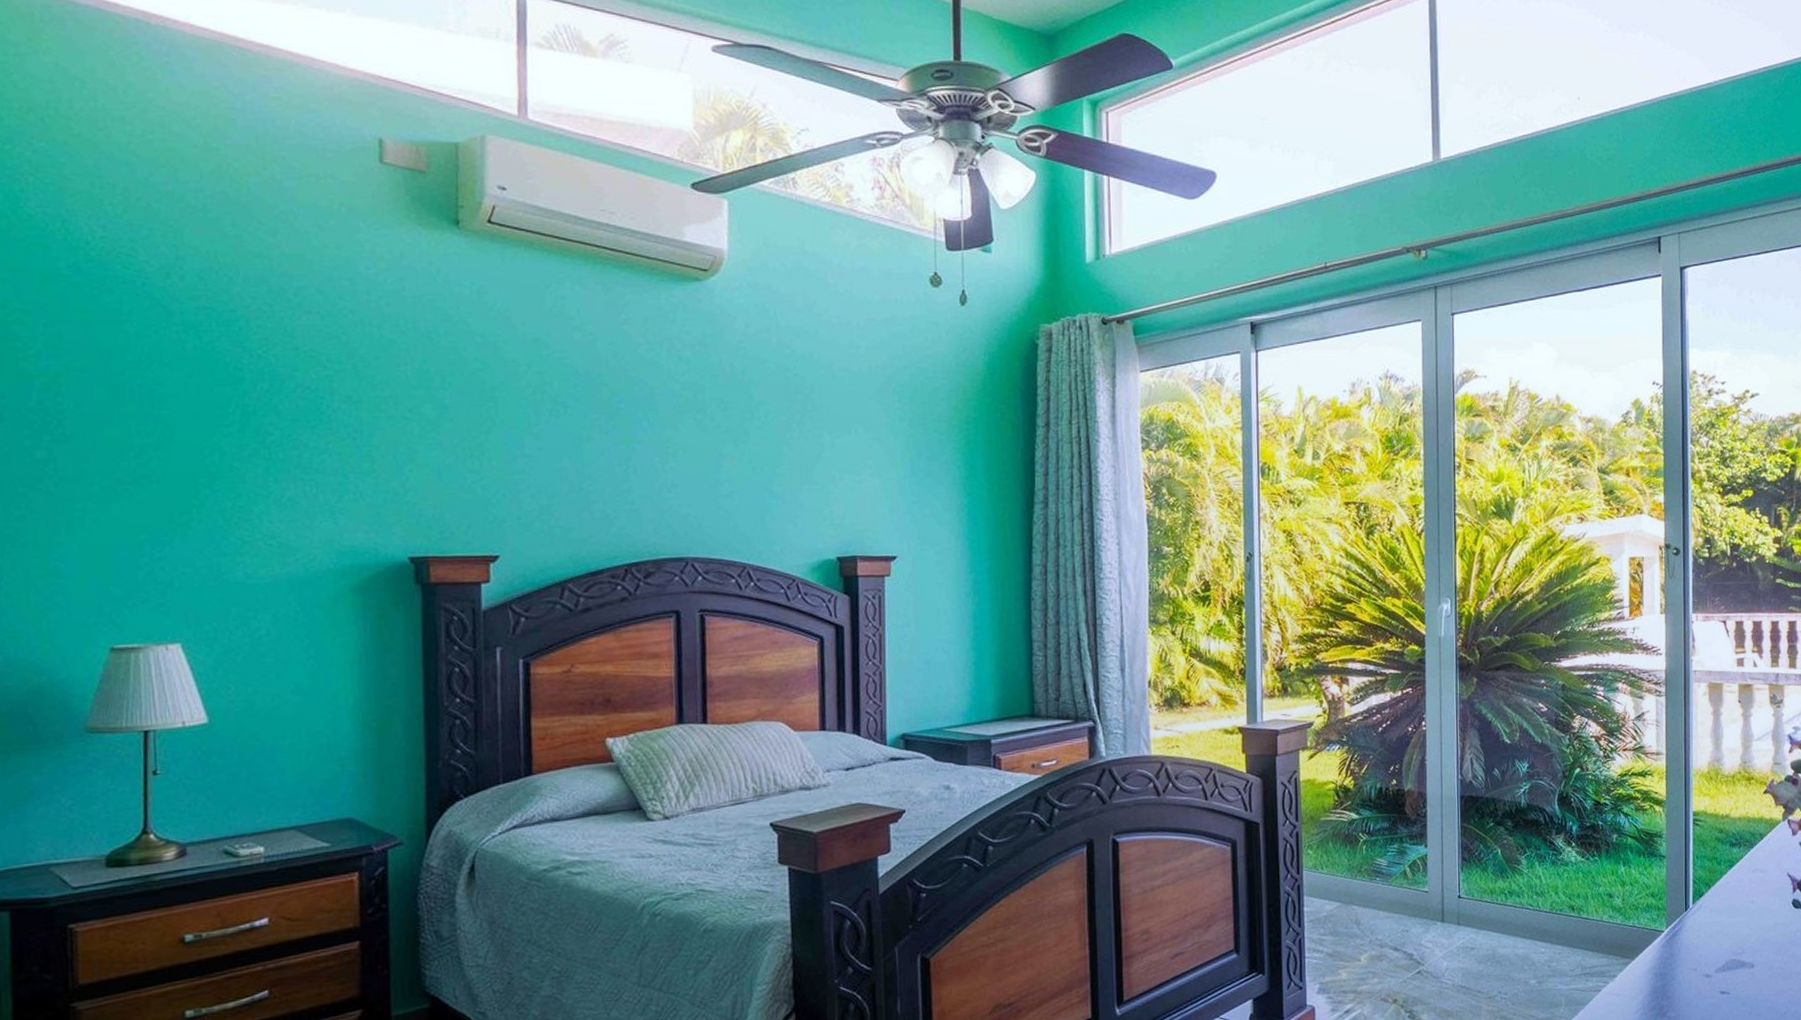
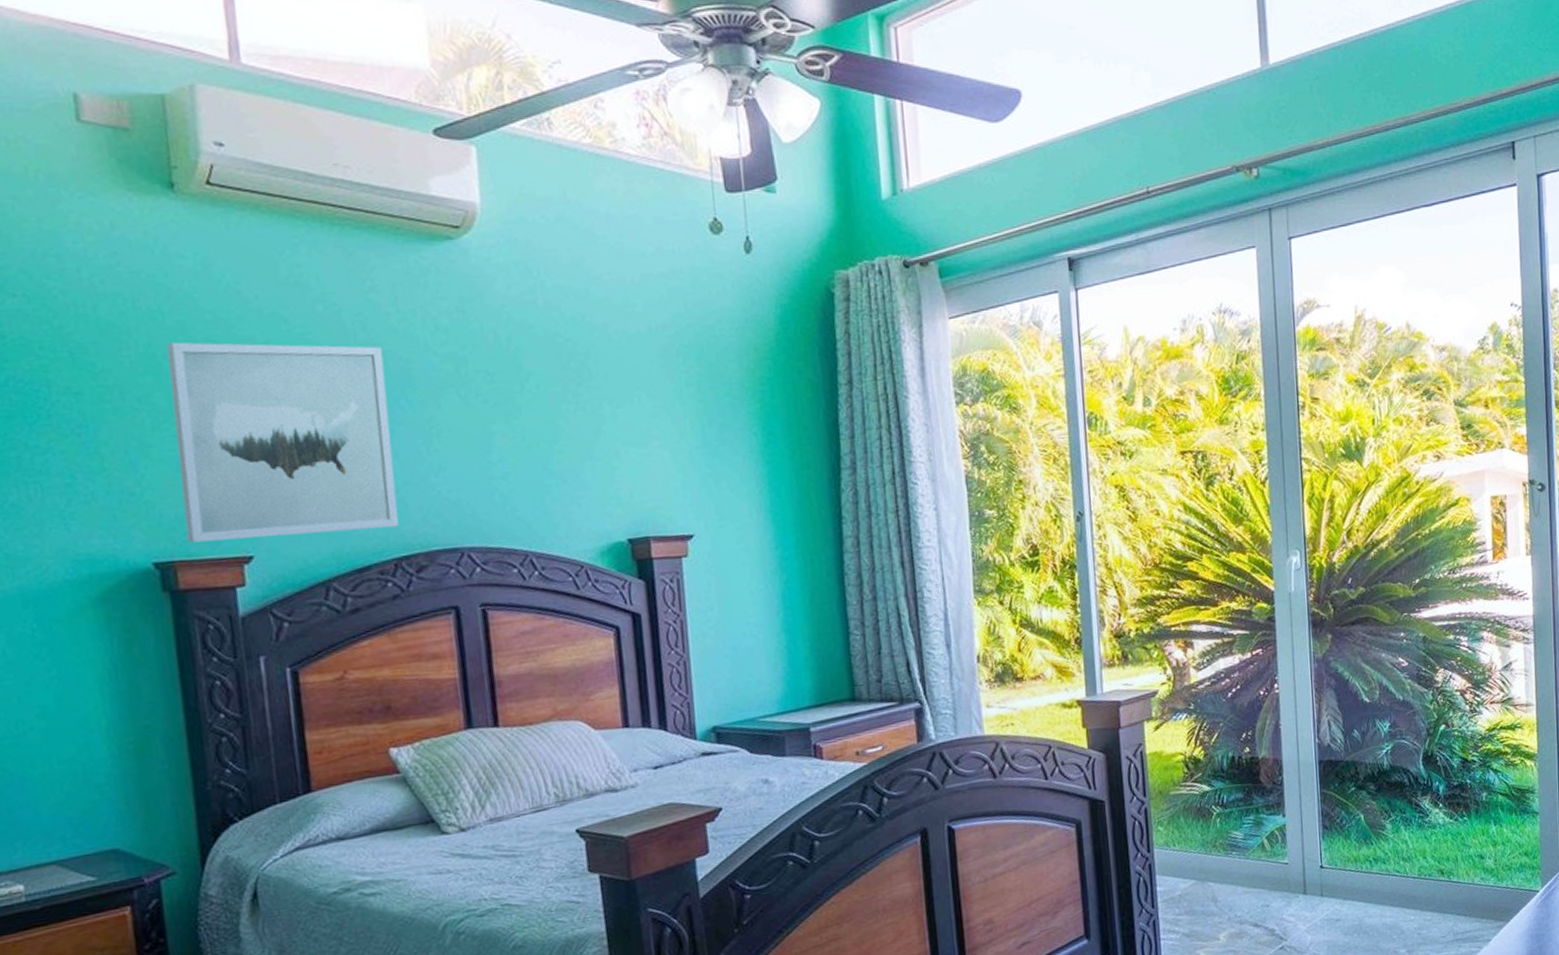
wall art: none [439,360,633,541] -> present [167,342,399,543]

